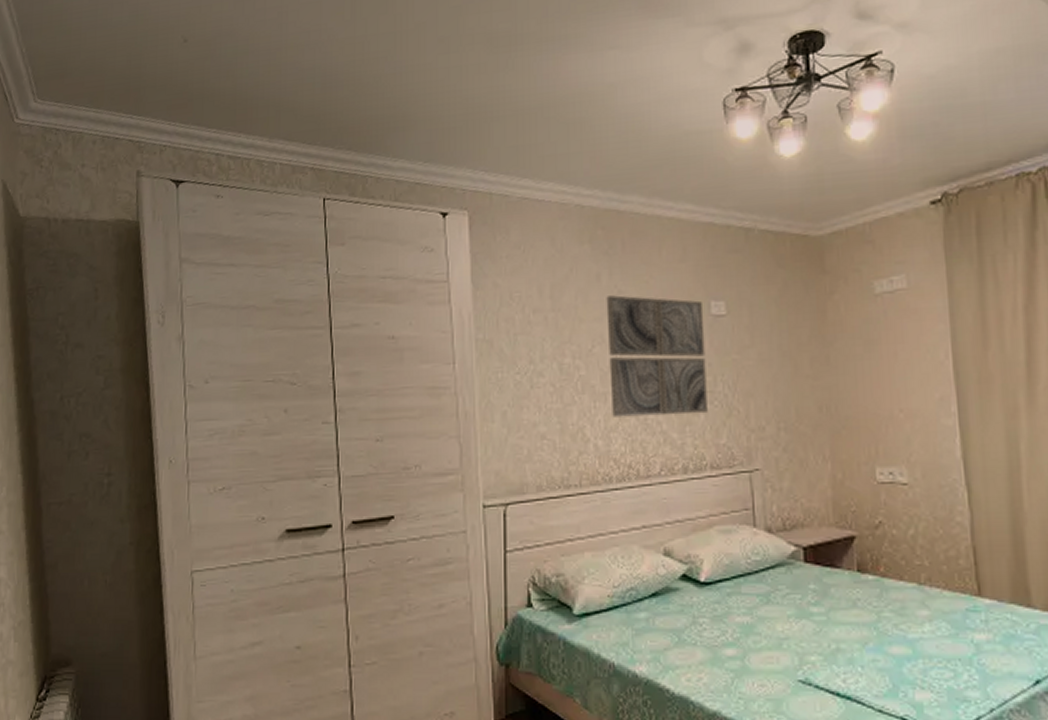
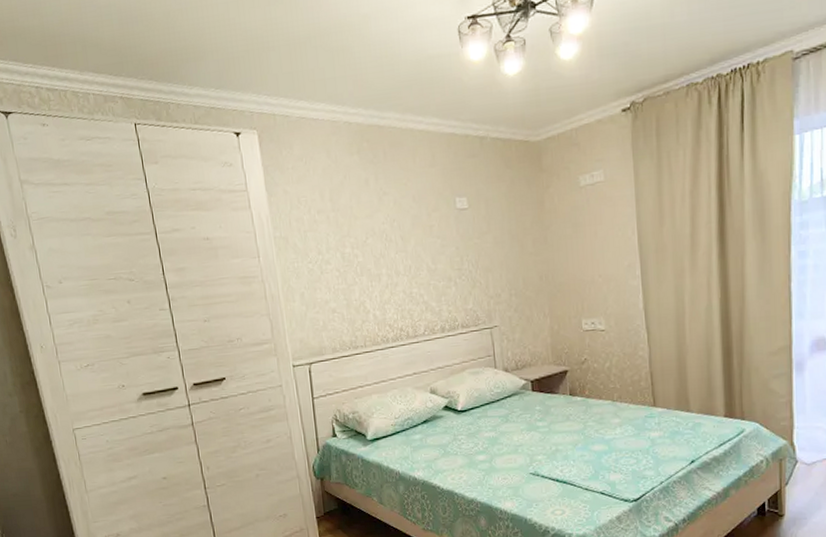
wall art: present [606,295,708,417] -> none [374,196,457,293]

